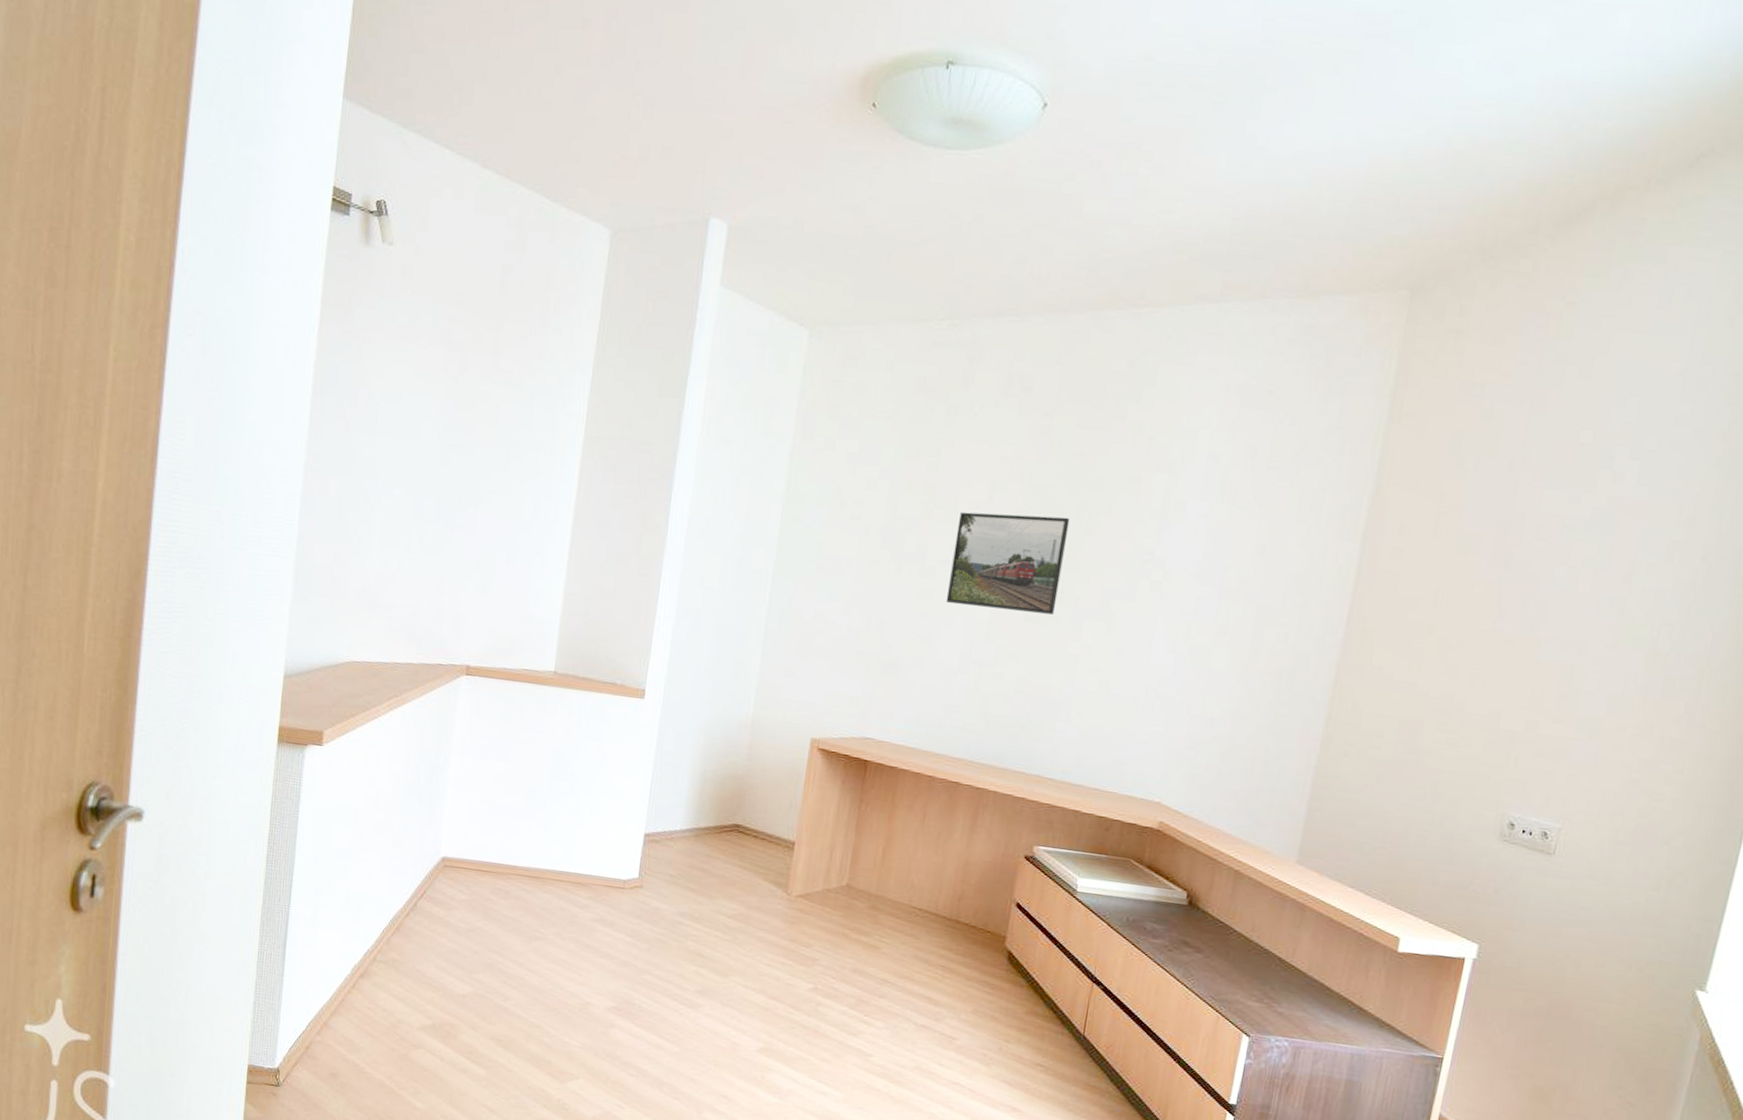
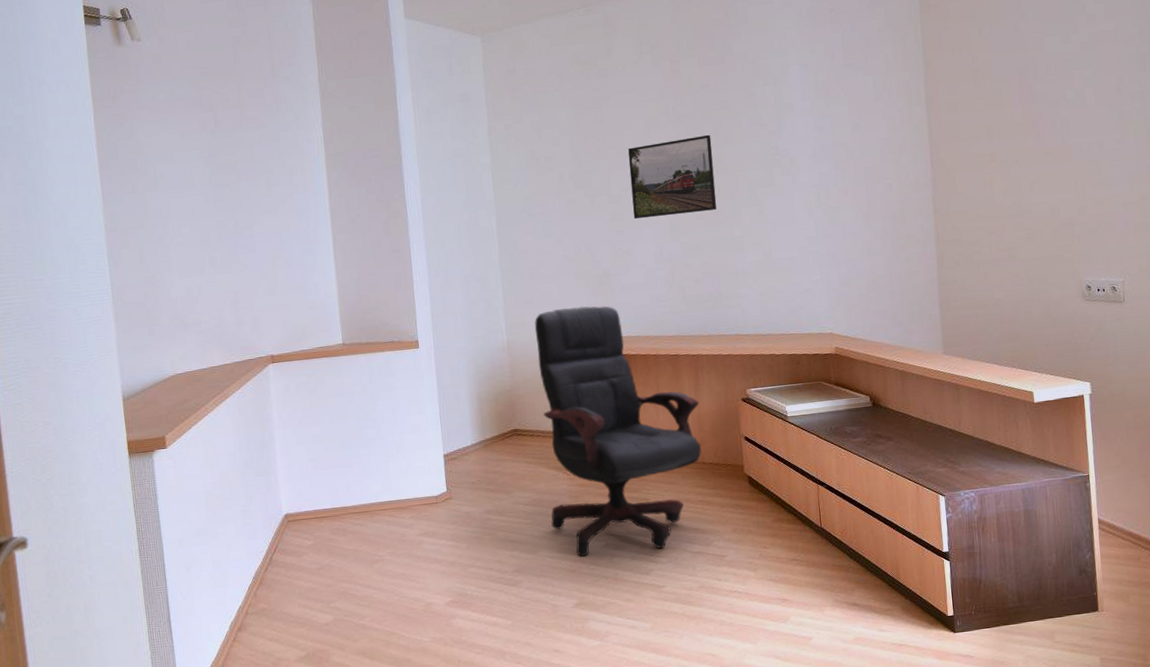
office chair: none [754,691,971,1011] -> present [534,306,701,557]

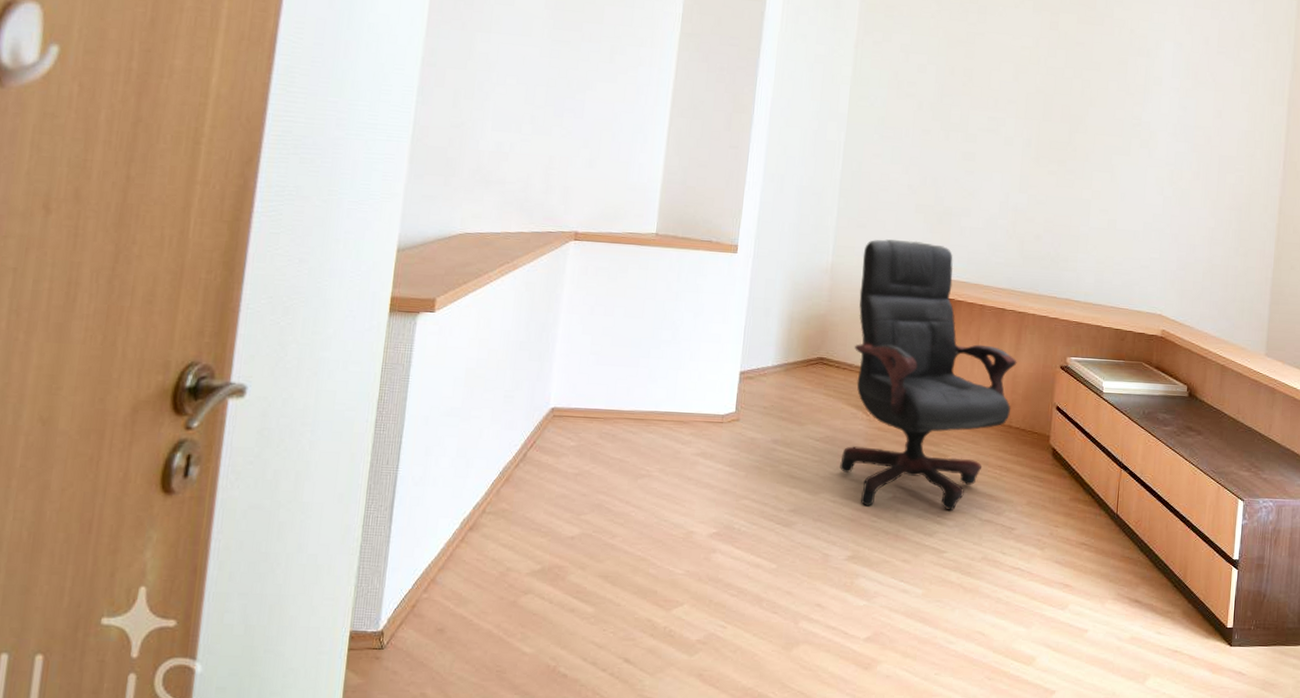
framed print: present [628,134,717,219] -> none [985,89,1077,168]

